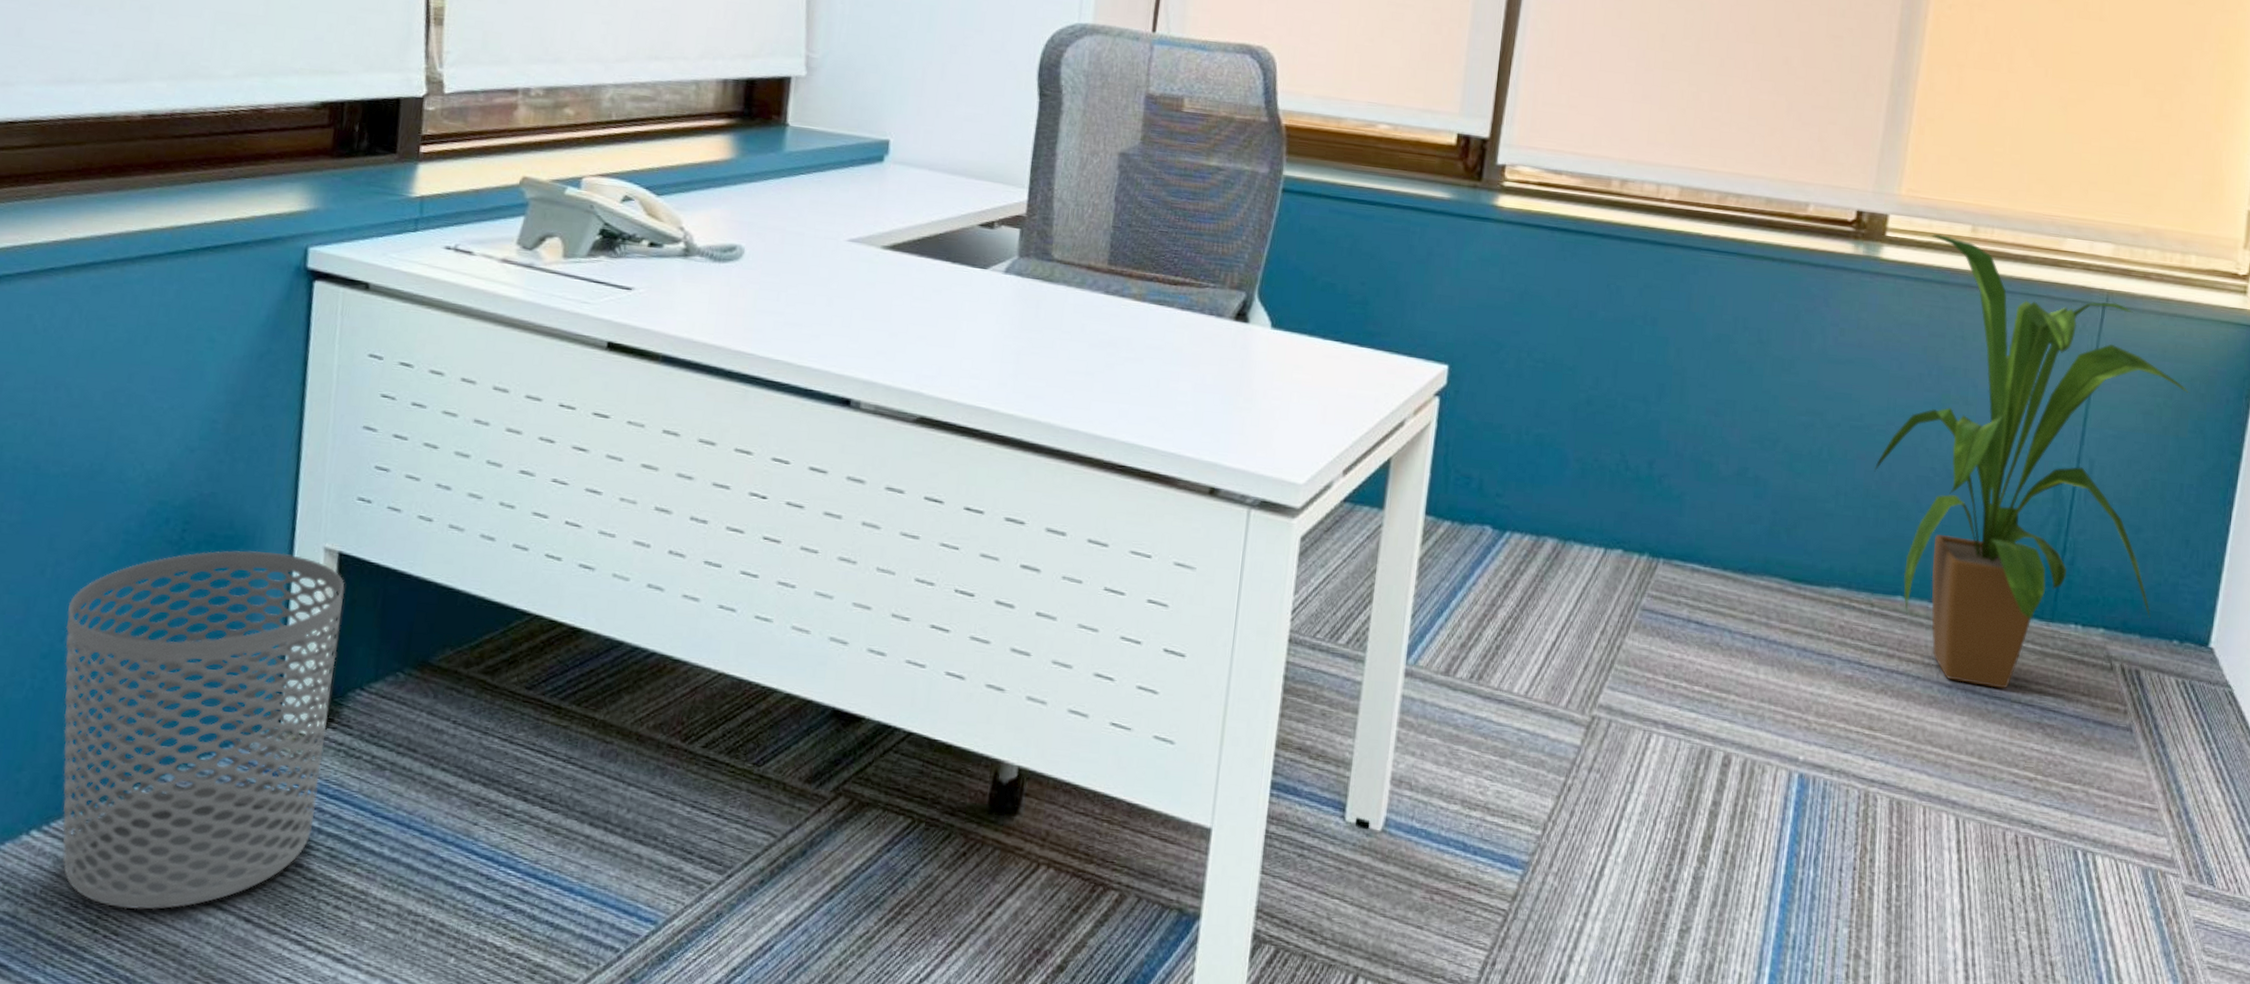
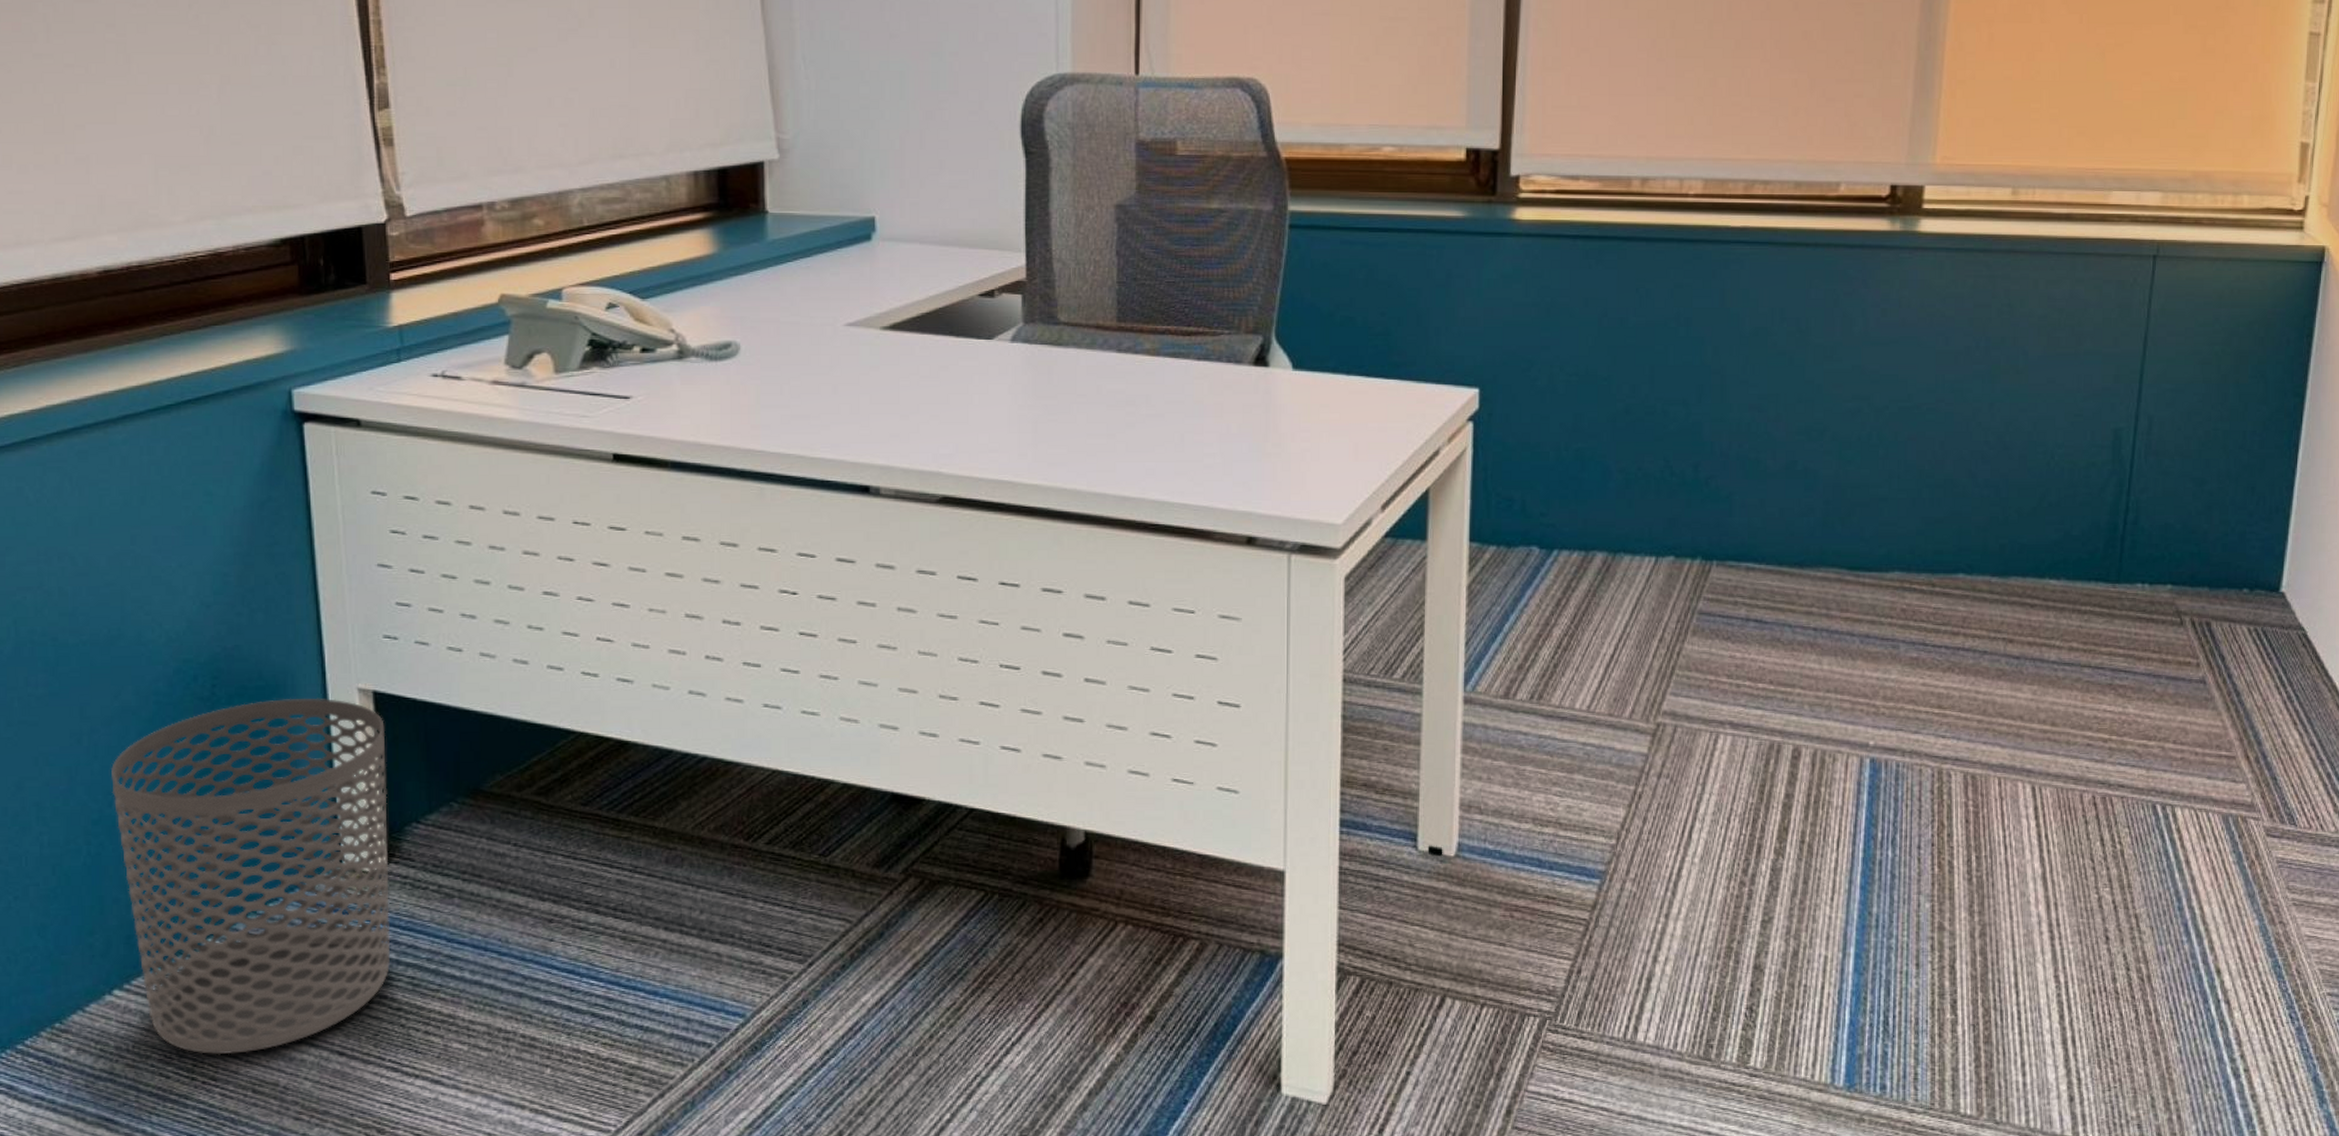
house plant: present [1874,234,2190,689] -> none [1927,200,2249,655]

